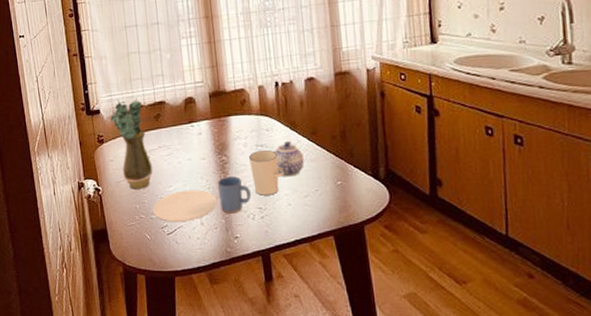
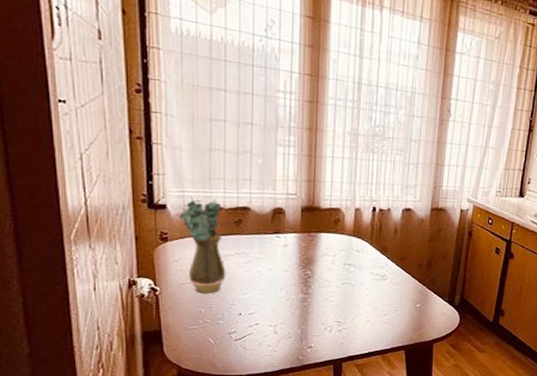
plate: present [152,190,218,223] -> none [220,299,295,330]
mug: present [217,176,252,214] -> none [297,290,332,325]
cup: present [249,149,285,196] -> none [335,269,368,311]
teapot: present [274,141,304,177] -> none [361,264,389,296]

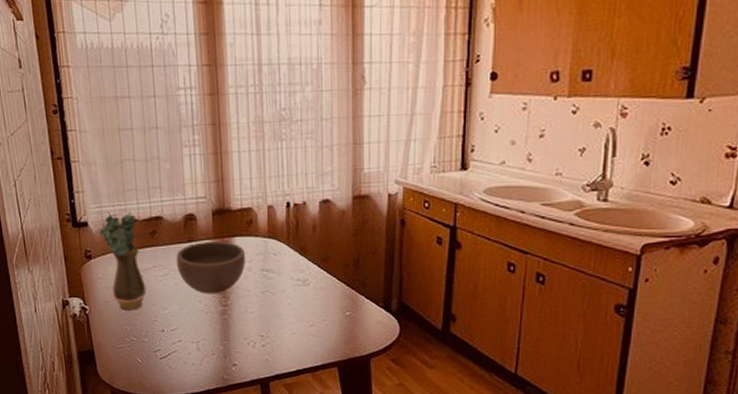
bowl: none [260,234,331,283] -> present [176,242,246,294]

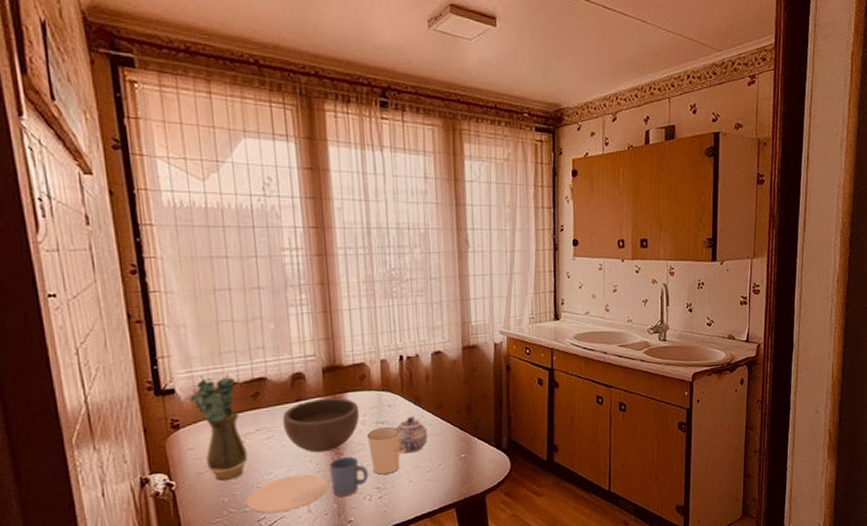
plate: none [144,313,216,347] -> present [246,474,329,514]
mug: none [216,301,254,340] -> present [329,456,369,497]
cup: none [253,275,290,323] -> present [368,426,406,475]
teapot: none [281,267,312,305] -> present [396,417,428,454]

